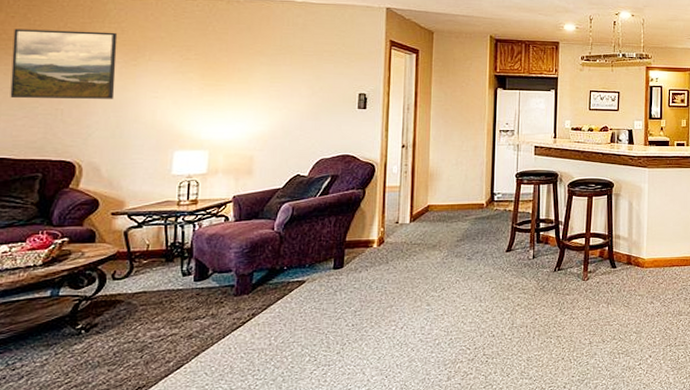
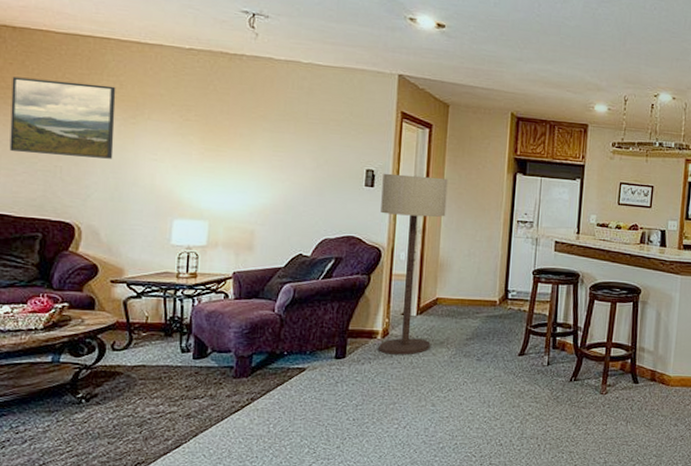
floor lamp: none [373,95,435,261] -> present [379,173,448,355]

